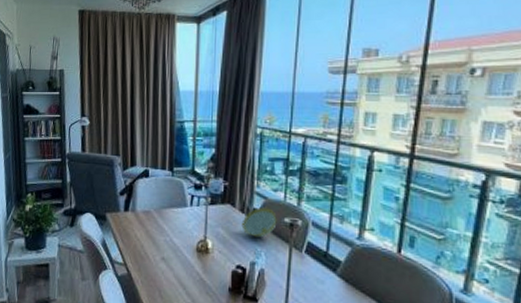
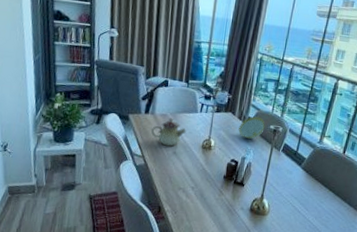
teapot: none [133,215,175,251] -> present [151,118,186,147]

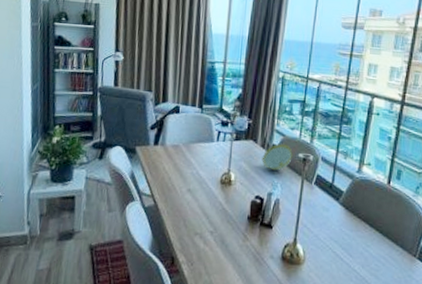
teapot: present [151,118,186,147] -> none [161,149,202,183]

